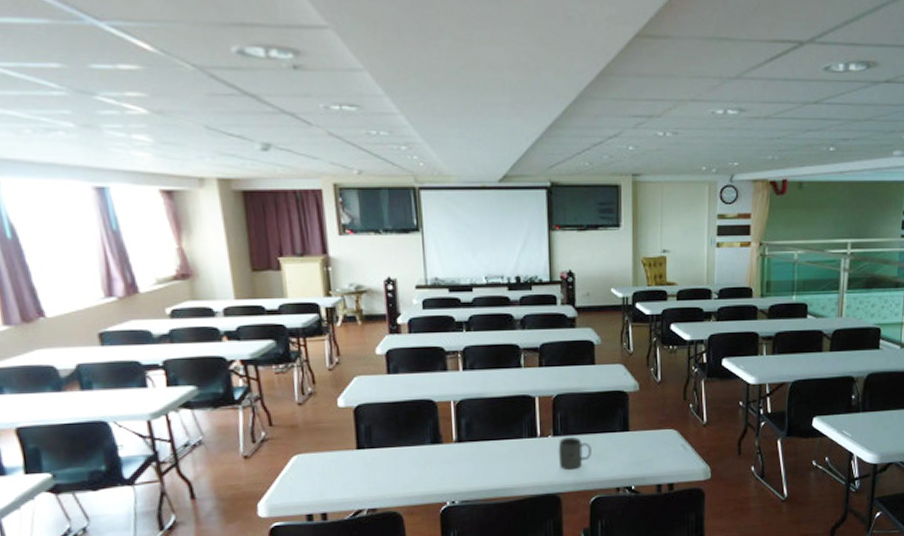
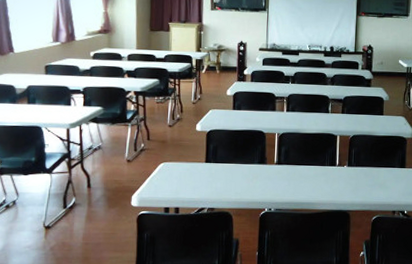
mug: present [558,437,592,471] -> none [350,168,376,194]

